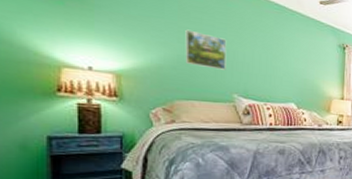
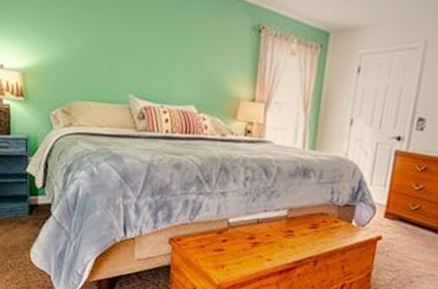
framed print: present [185,29,227,70] -> none [82,18,124,65]

